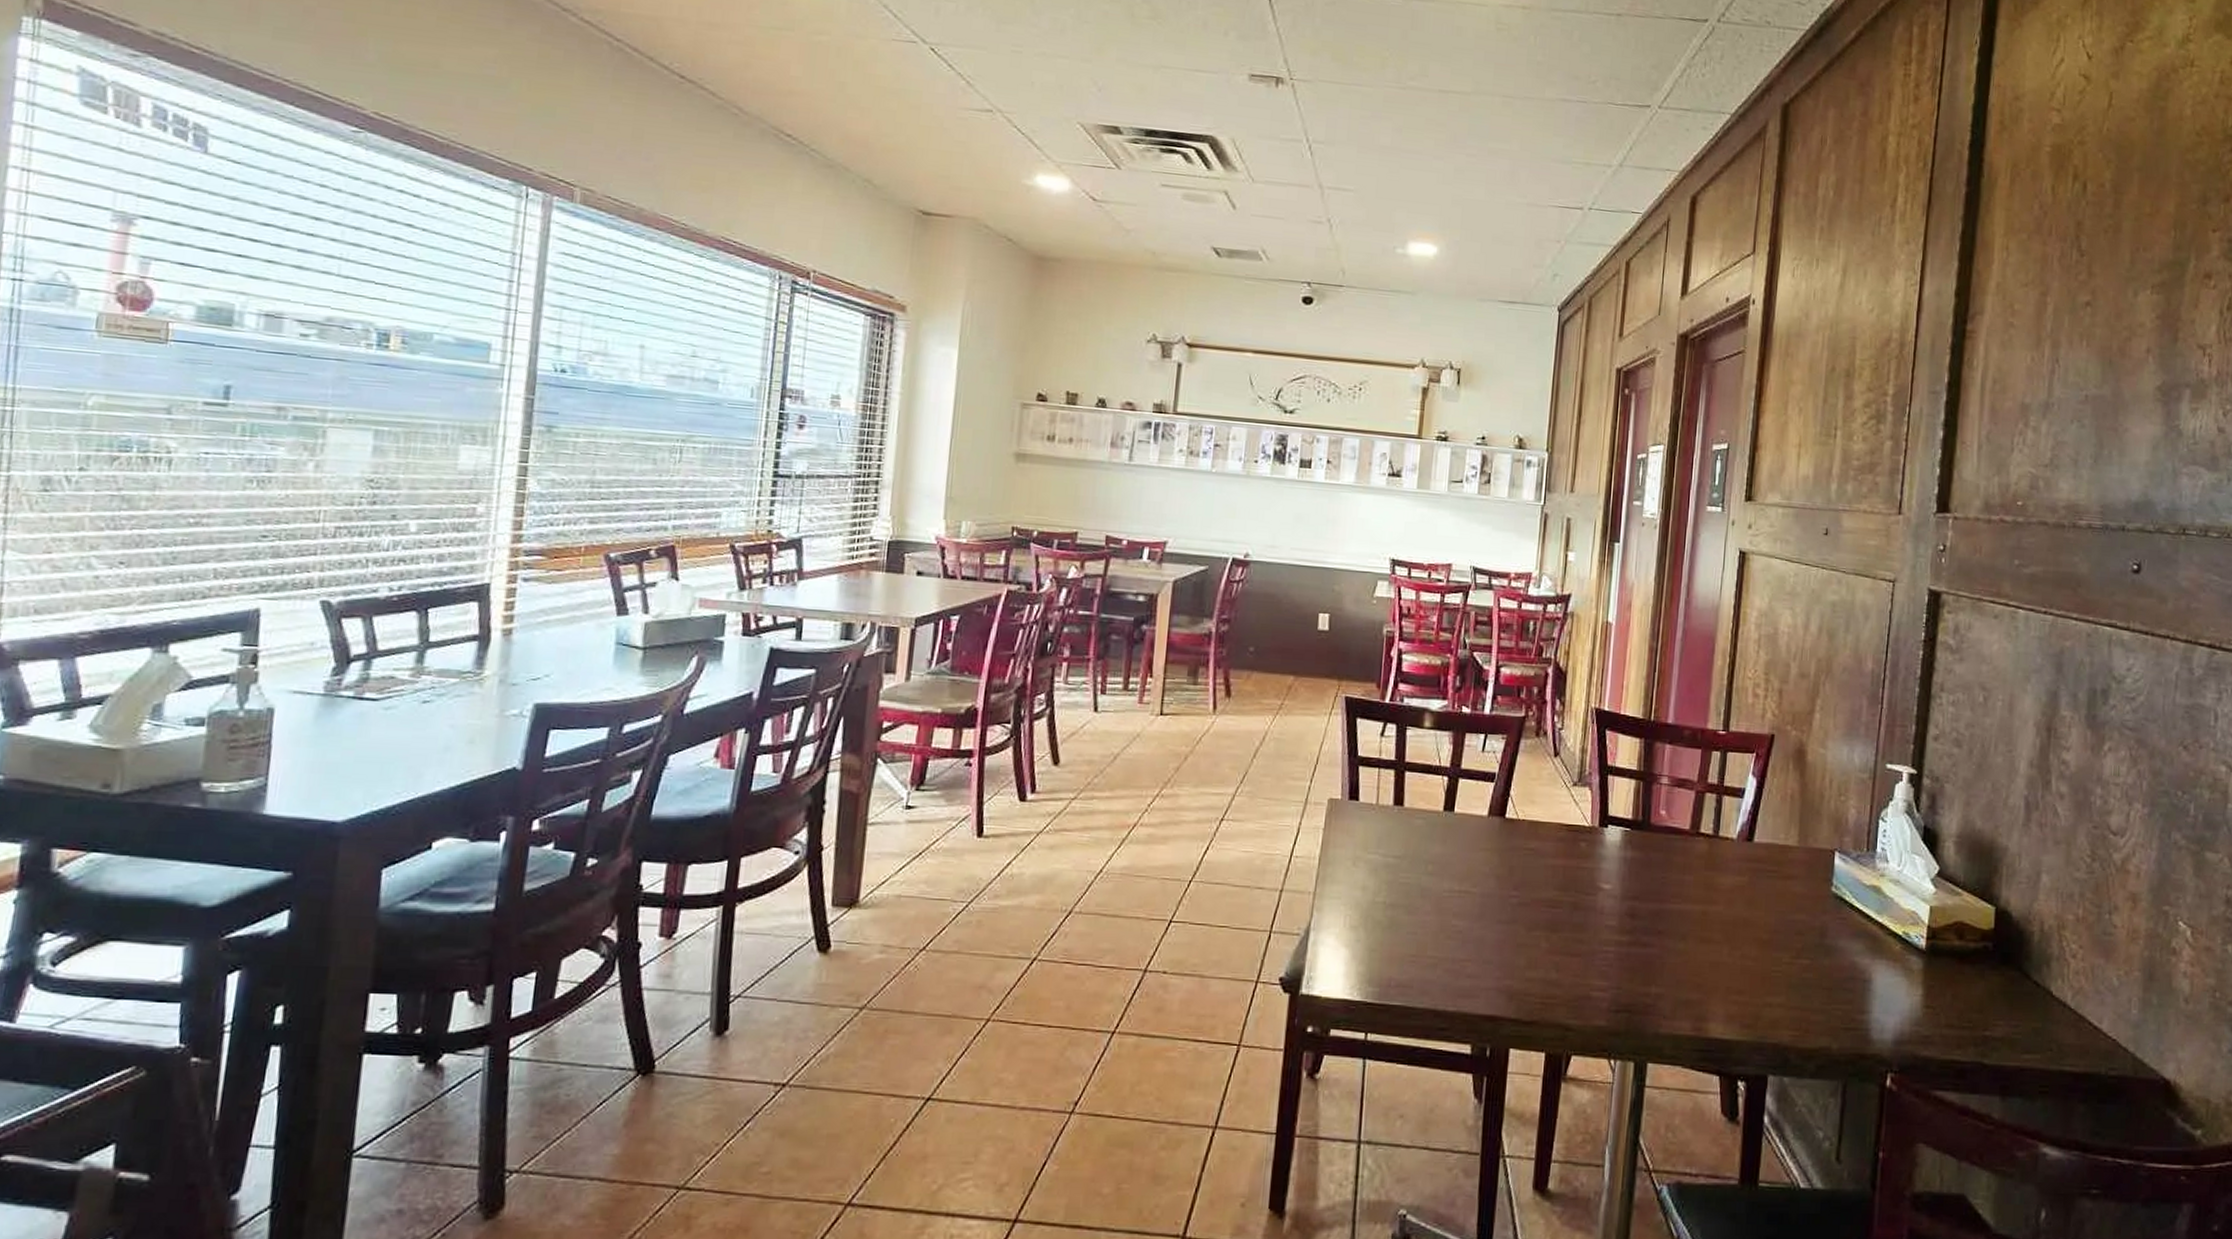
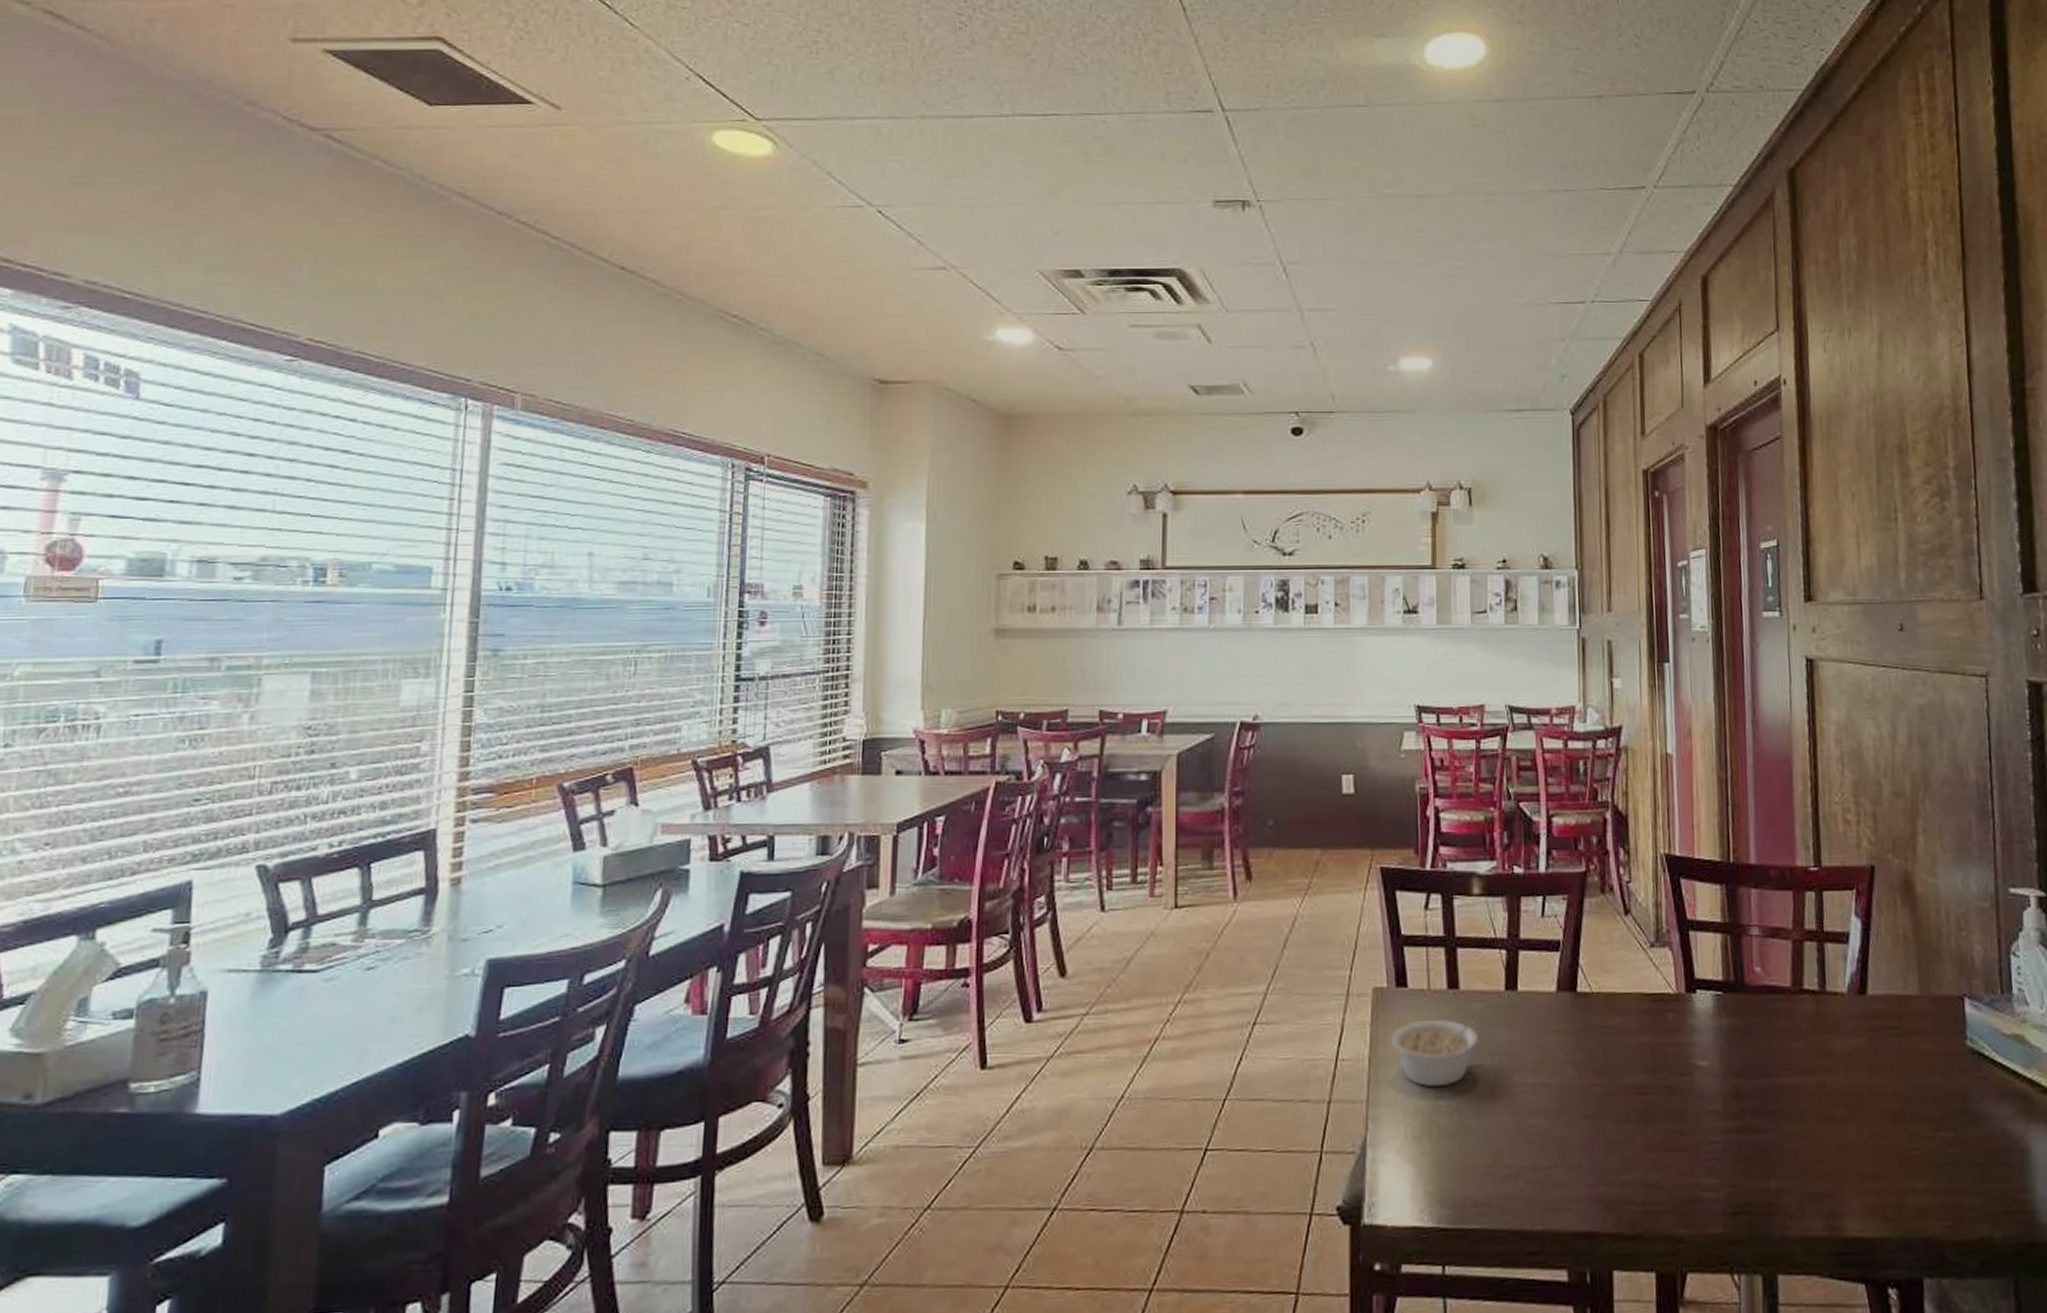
legume: none [1340,828,1423,886] -> present [1391,1014,1484,1086]

